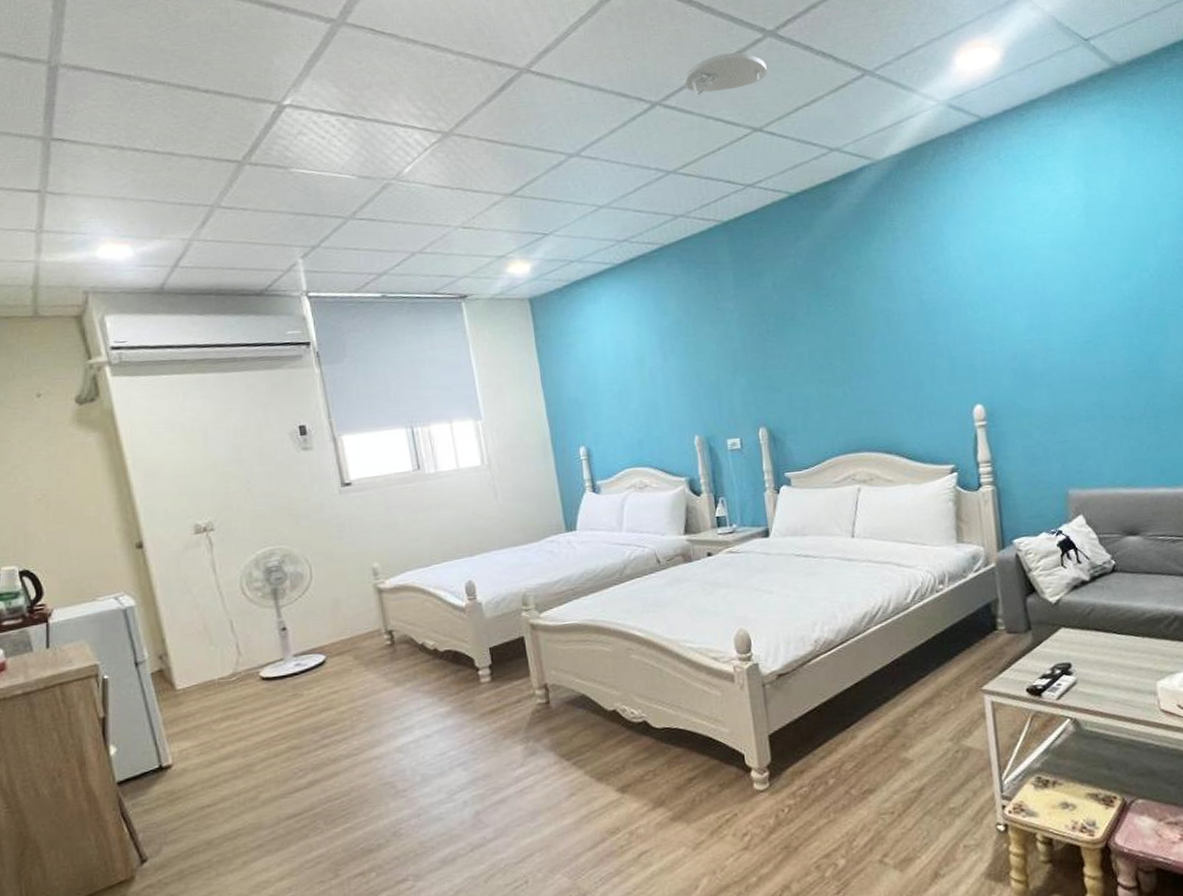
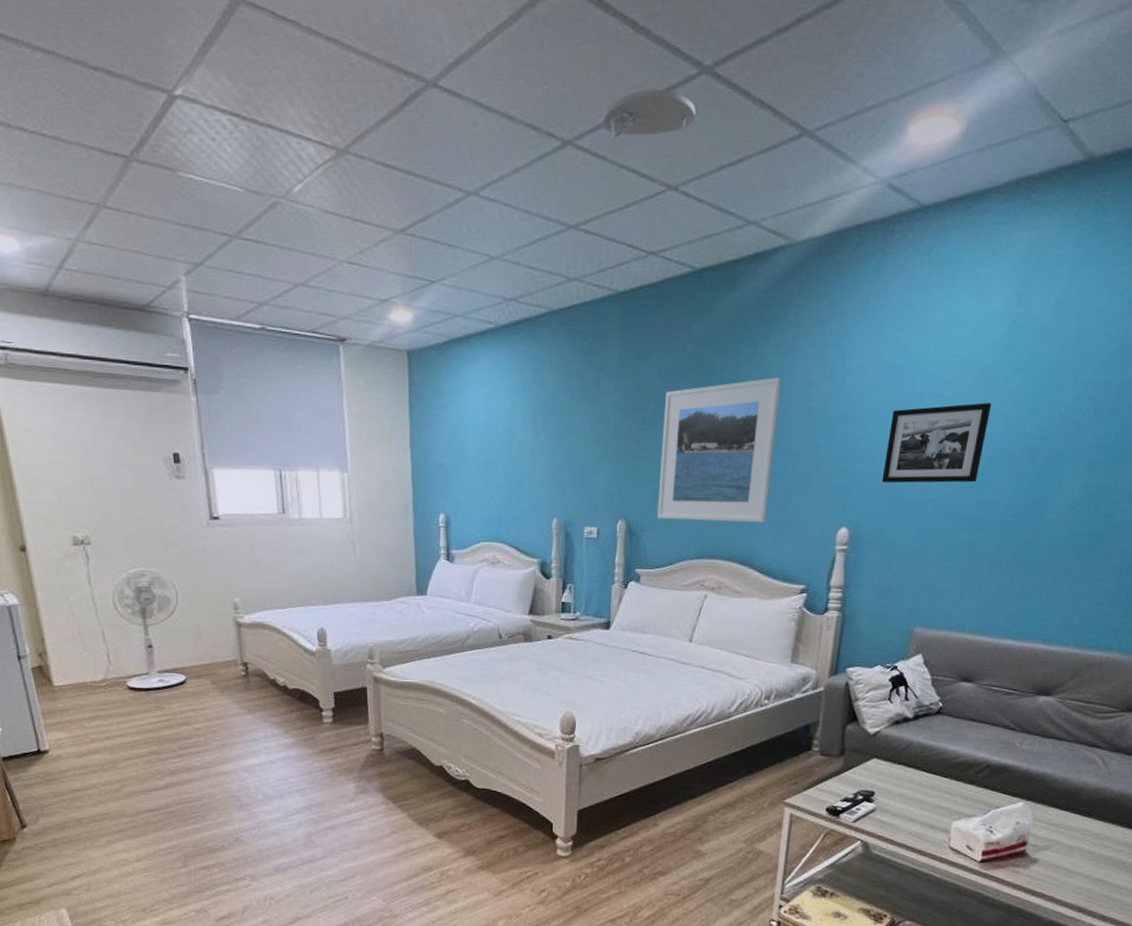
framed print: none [784,277,902,422] -> present [656,377,782,523]
picture frame: none [999,274,1092,359] -> present [882,403,992,483]

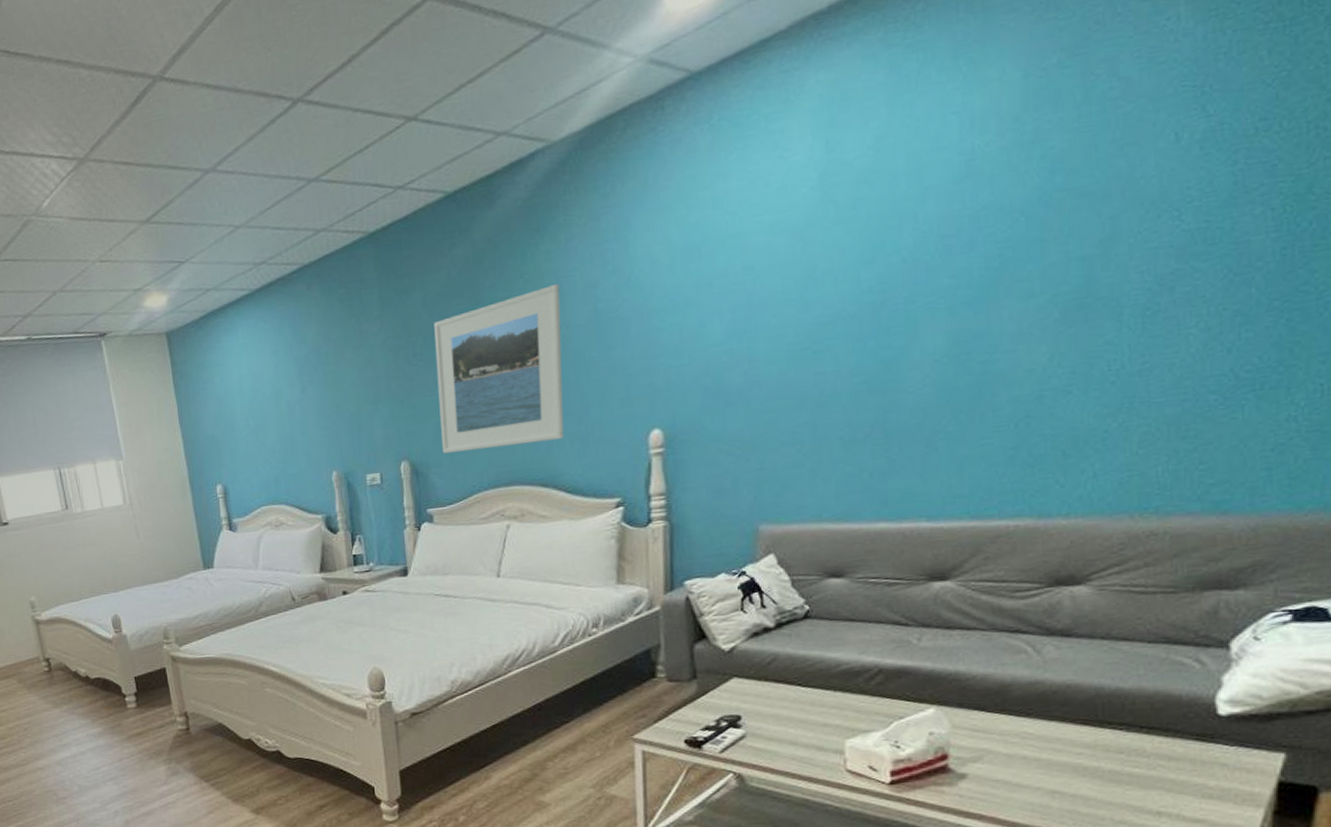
smoke detector: present [602,89,696,140] -> none [329,24,426,87]
picture frame: present [882,403,992,483] -> none [692,264,814,374]

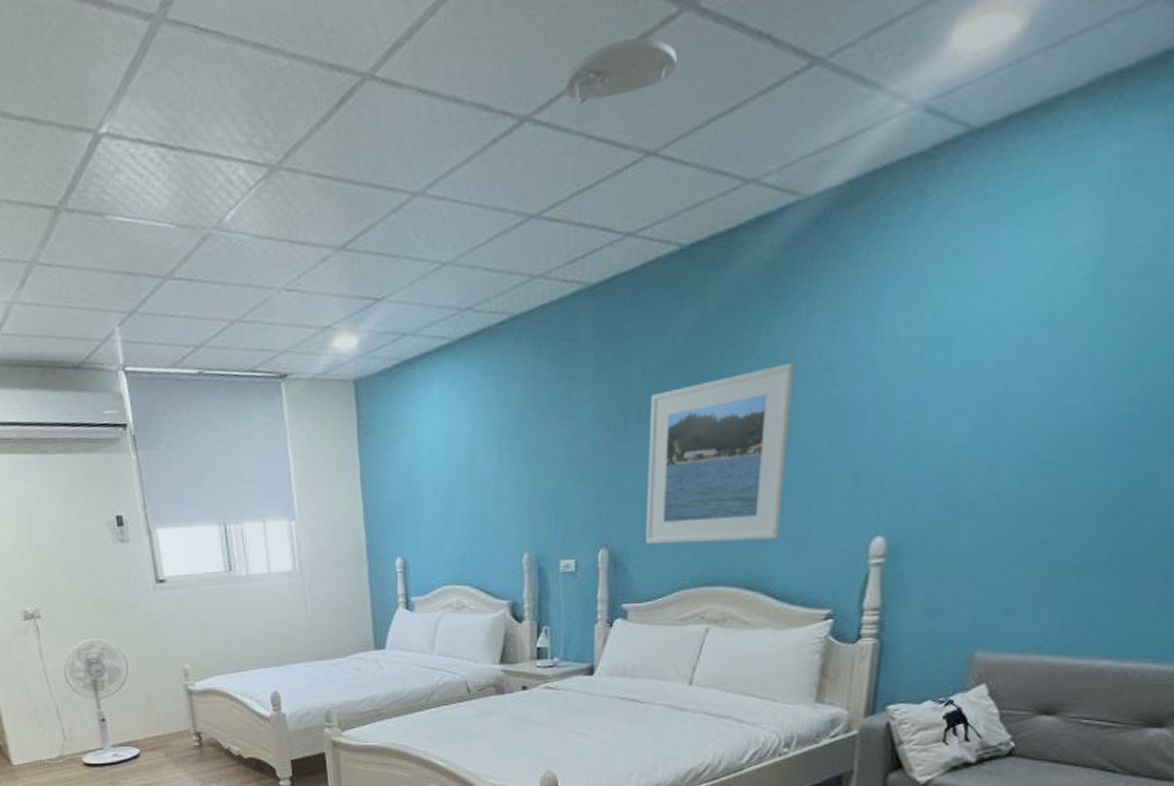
smoke detector: none [329,24,426,87] -> present [564,37,677,107]

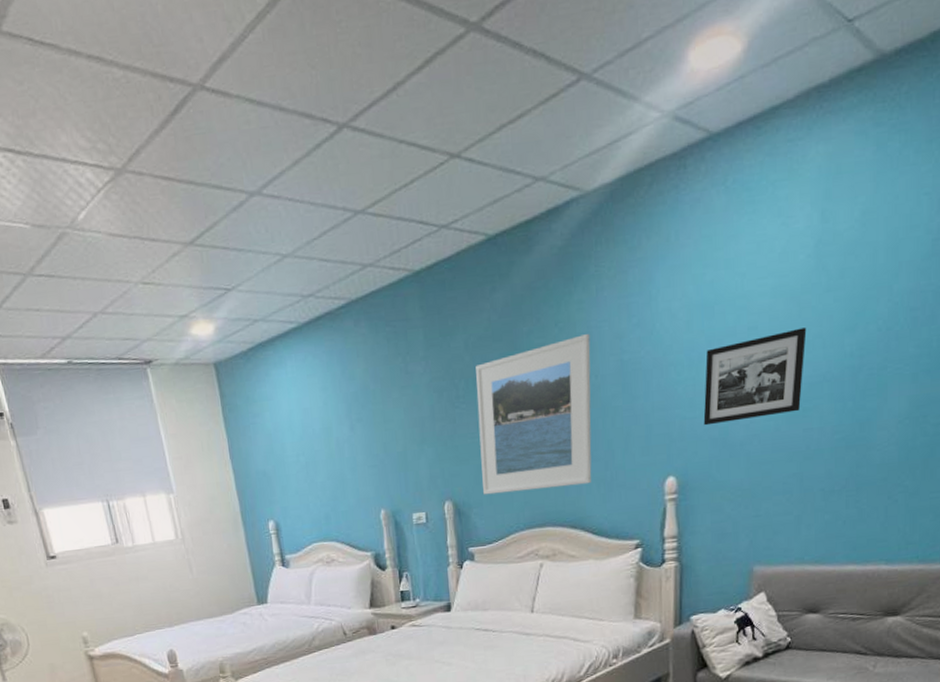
smoke detector: present [564,37,677,107] -> none [374,54,469,115]
picture frame: none [927,365,1074,479] -> present [703,327,807,426]

